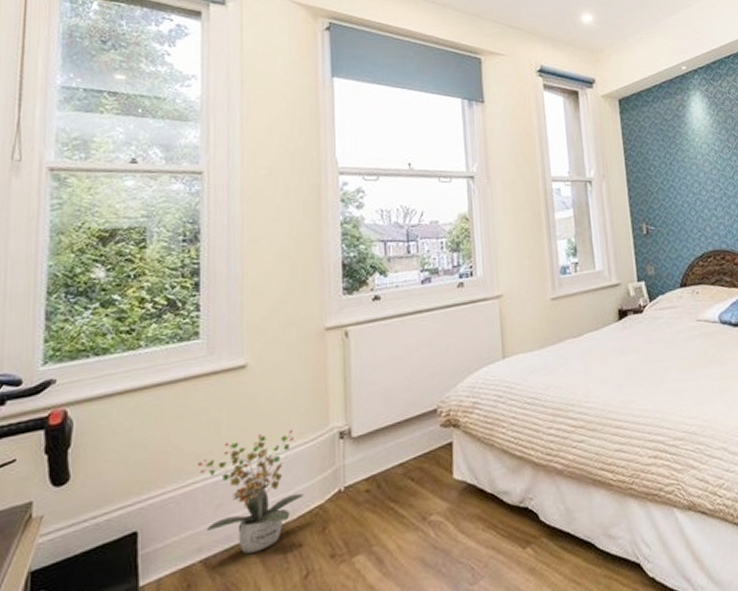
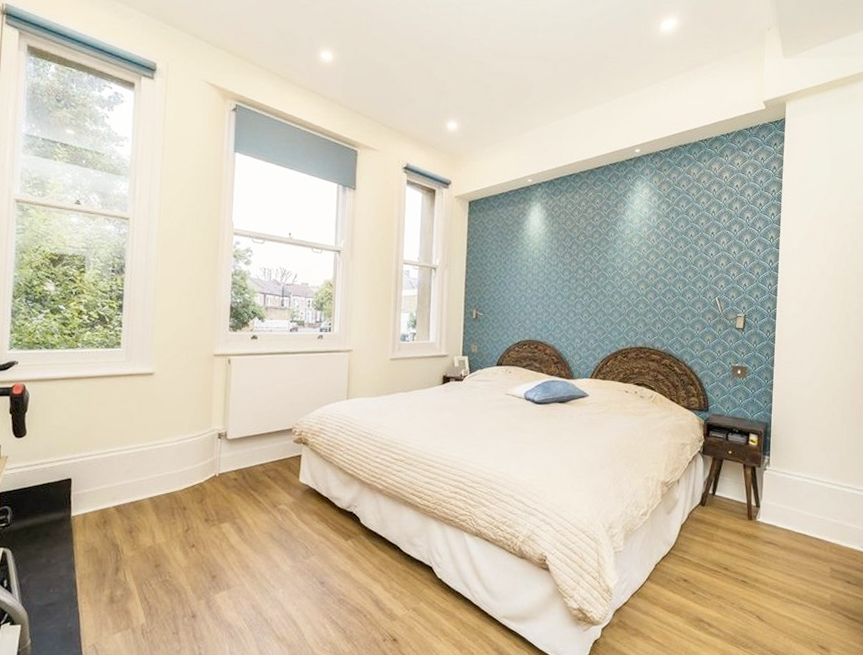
potted plant: present [198,429,305,554] -> none [115,424,190,508]

